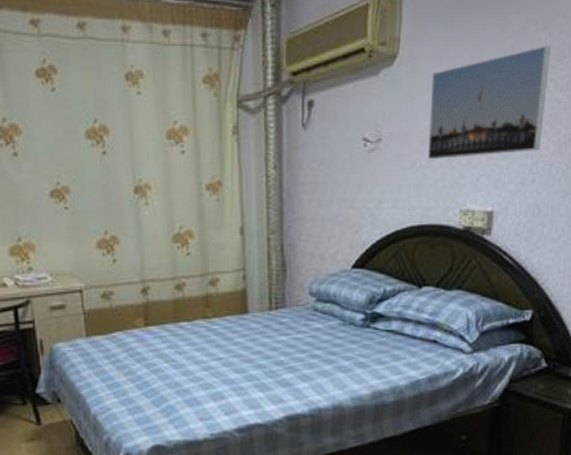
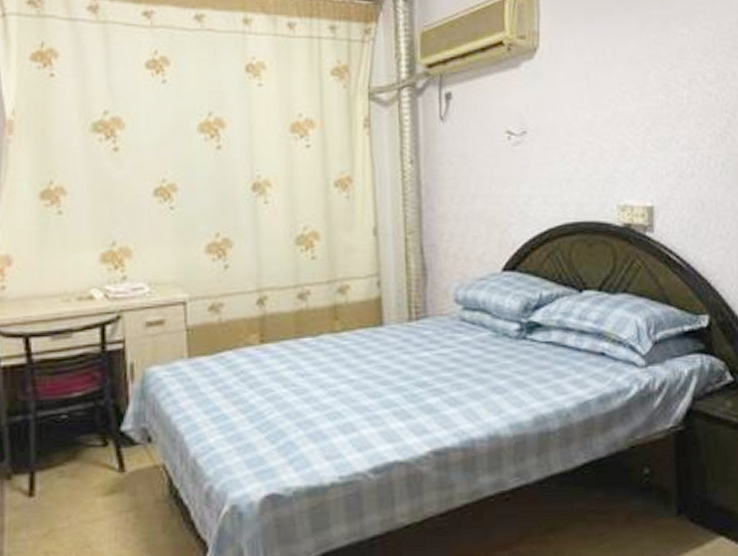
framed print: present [427,45,550,160] -> none [574,40,697,153]

